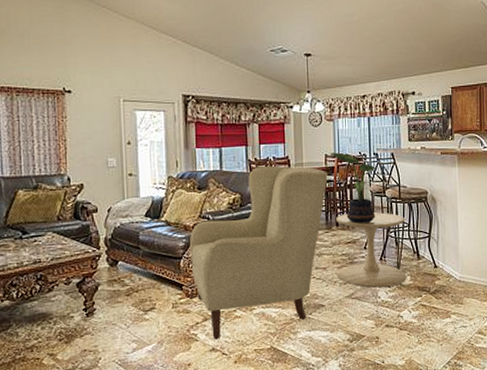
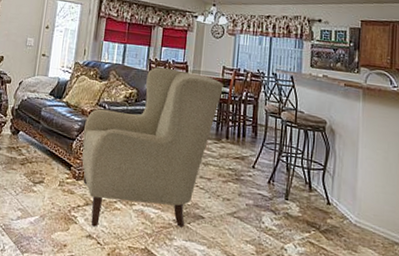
potted plant: present [329,152,377,223] -> none [228,65,274,142]
side table: present [335,212,407,288] -> none [222,128,300,214]

